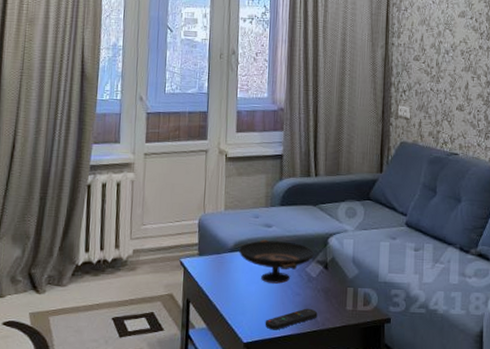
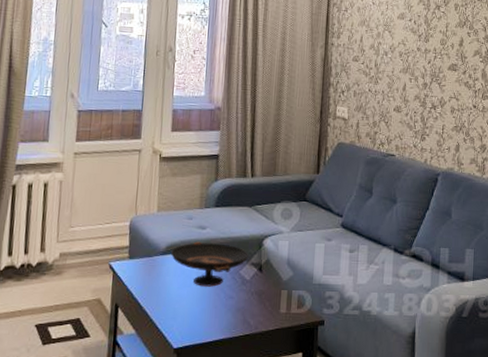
remote control: present [265,308,318,330] -> none [196,311,251,335]

